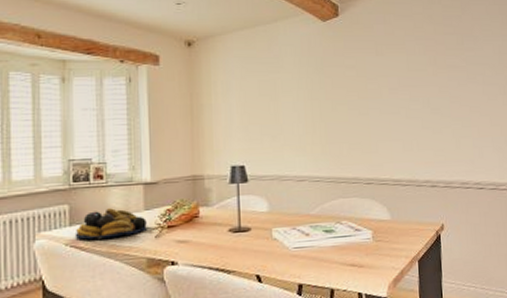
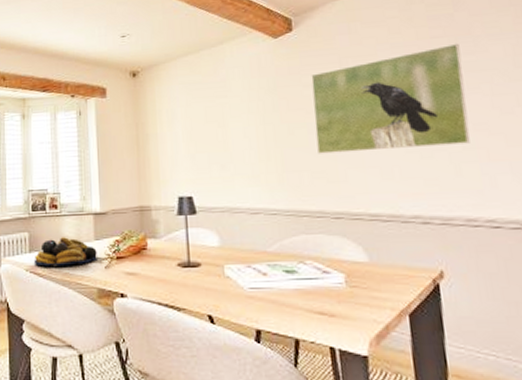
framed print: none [352,40,467,128] -> present [311,43,470,154]

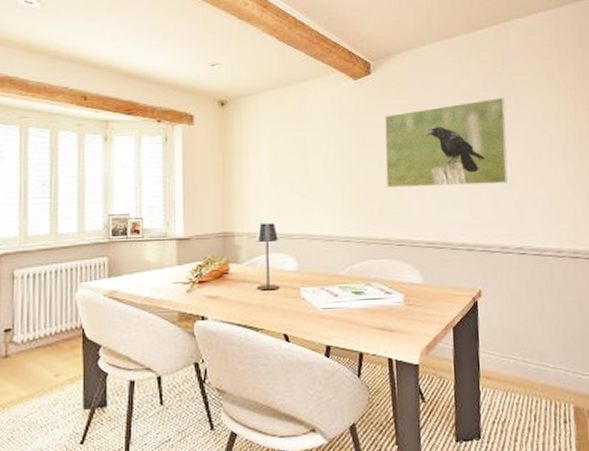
fruit bowl: present [33,237,99,267] -> none [112,262,180,292]

